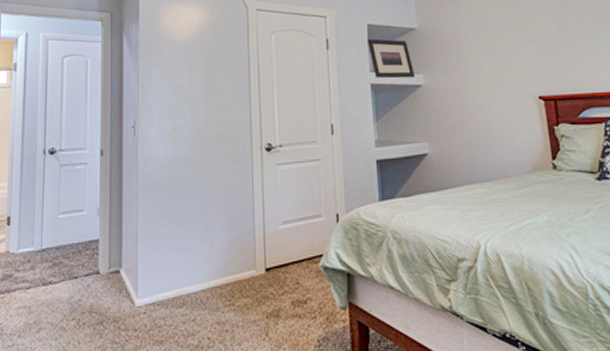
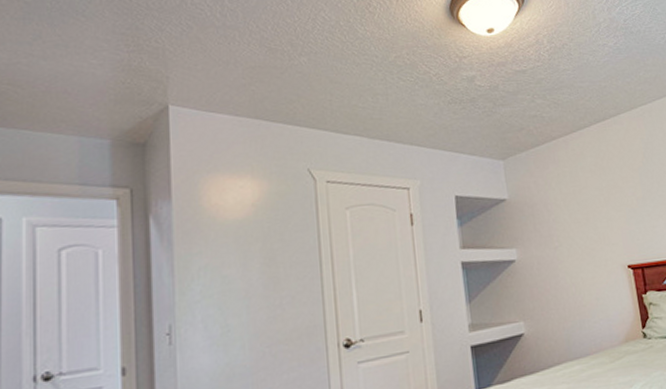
picture frame: present [368,38,416,79] -> none [456,211,509,255]

